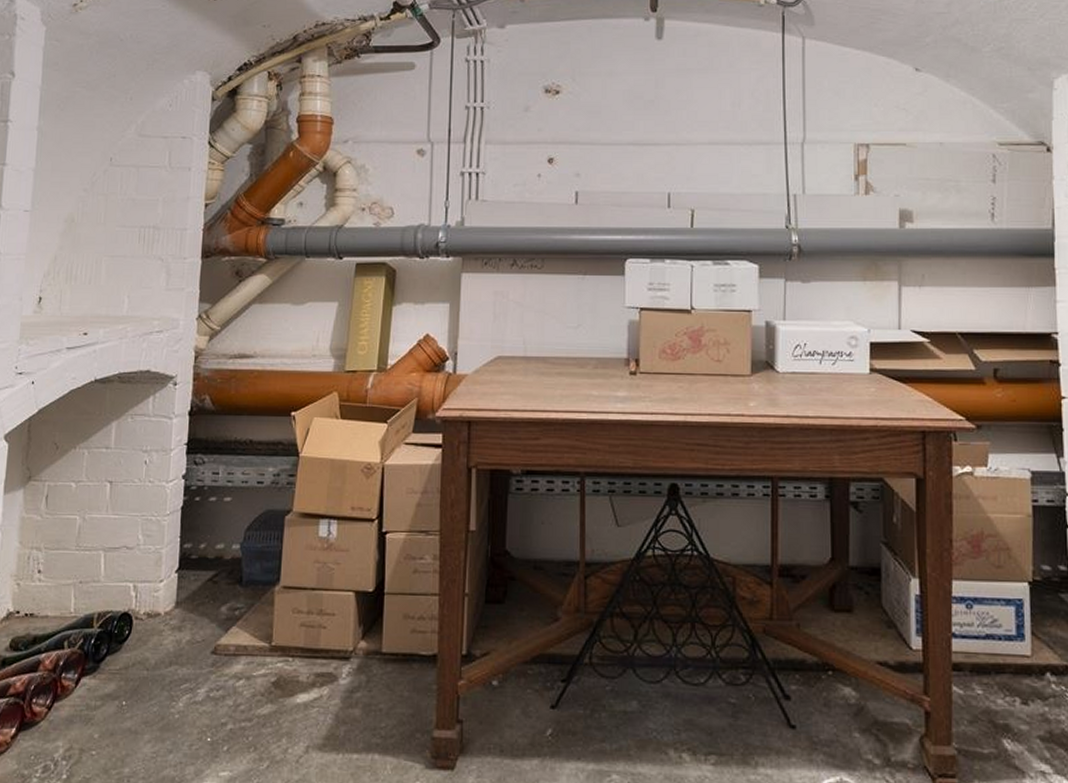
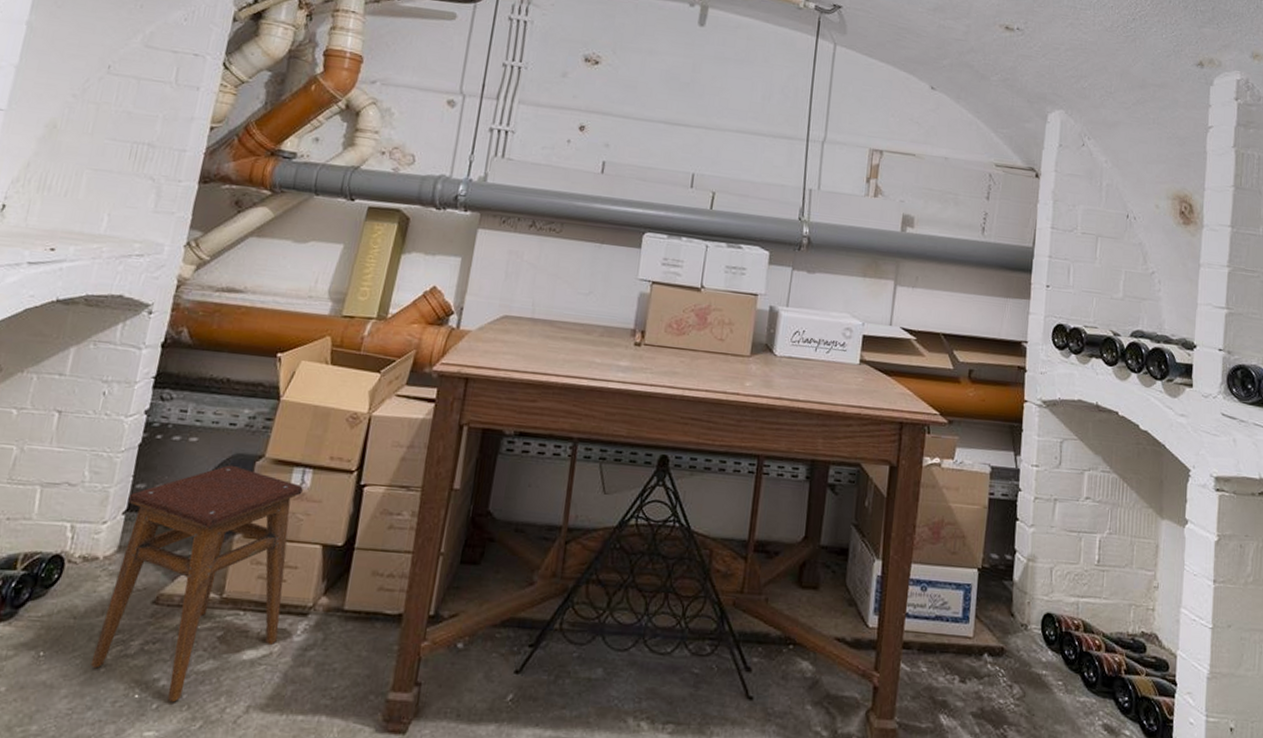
stool: none [166,521,330,745] -> present [90,465,303,703]

